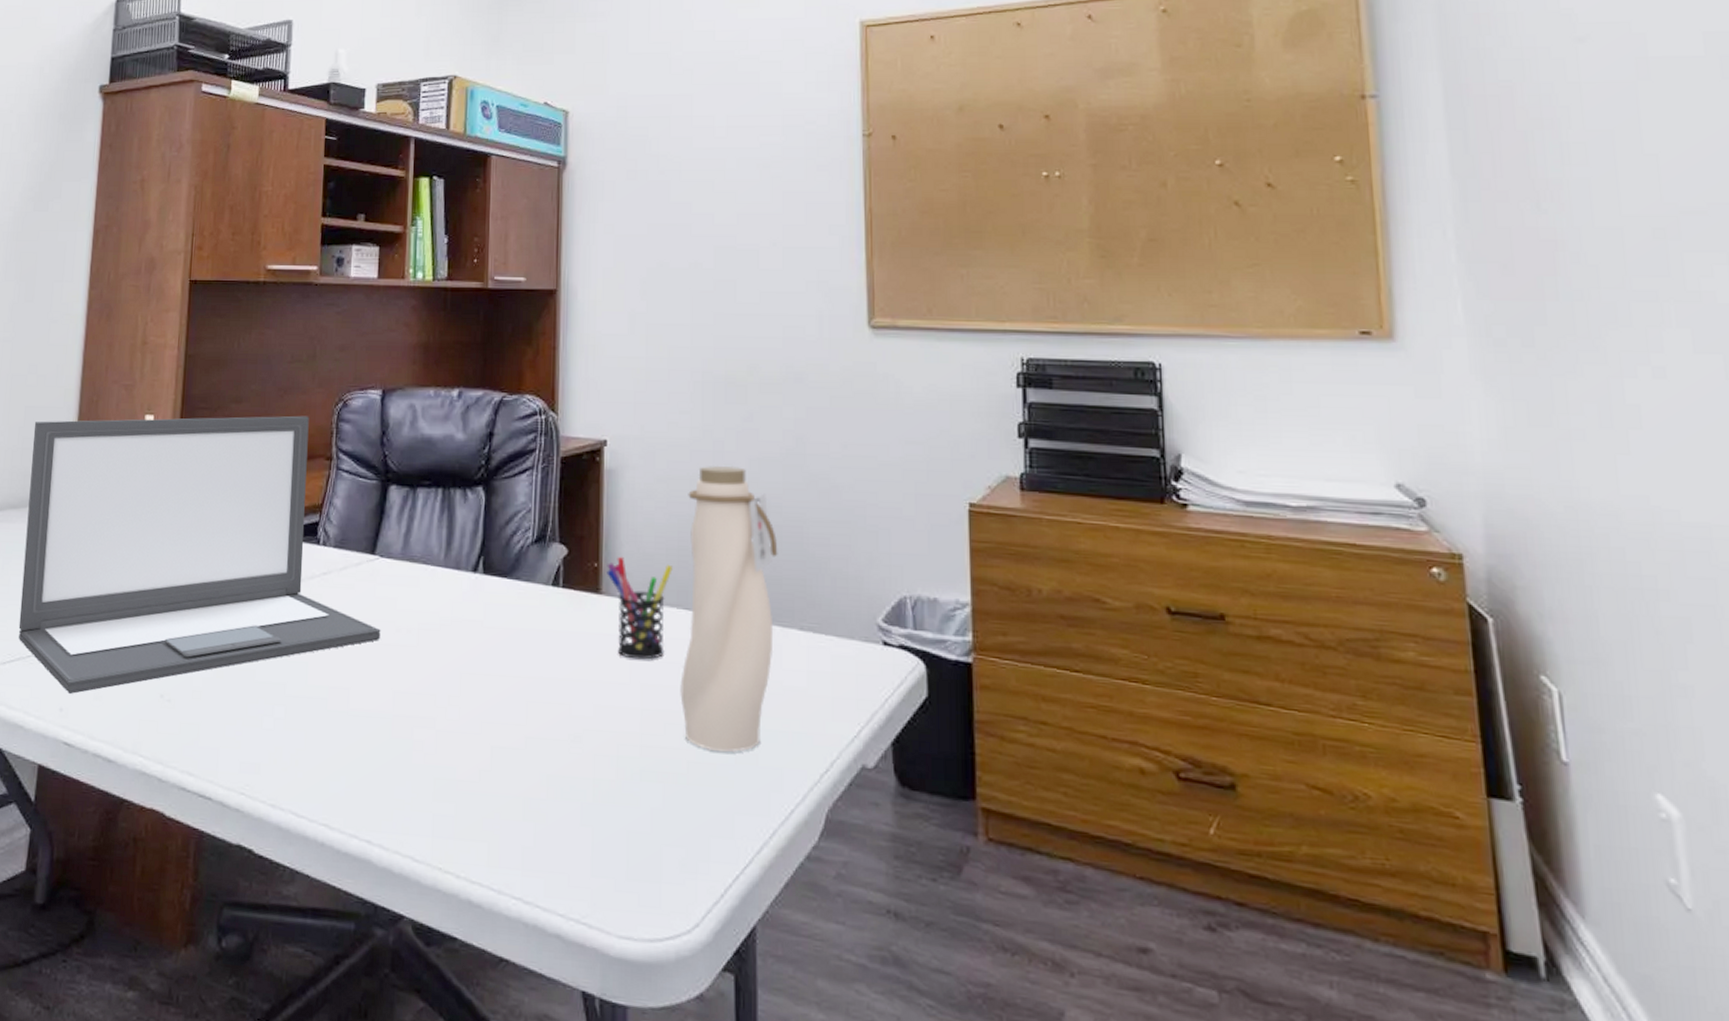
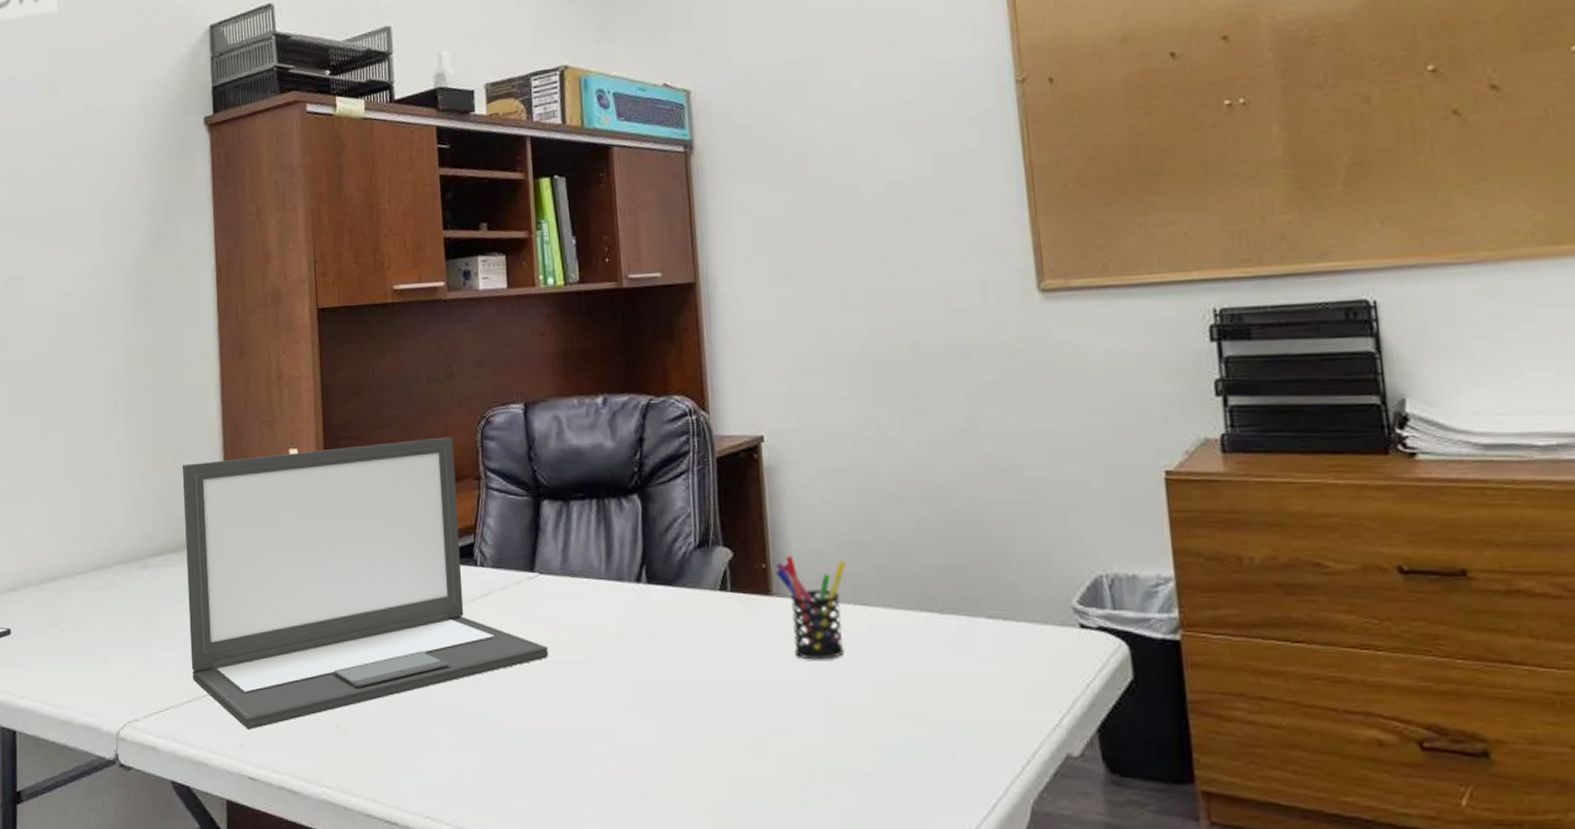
water bottle: present [680,465,778,753] -> none [855,451,960,750]

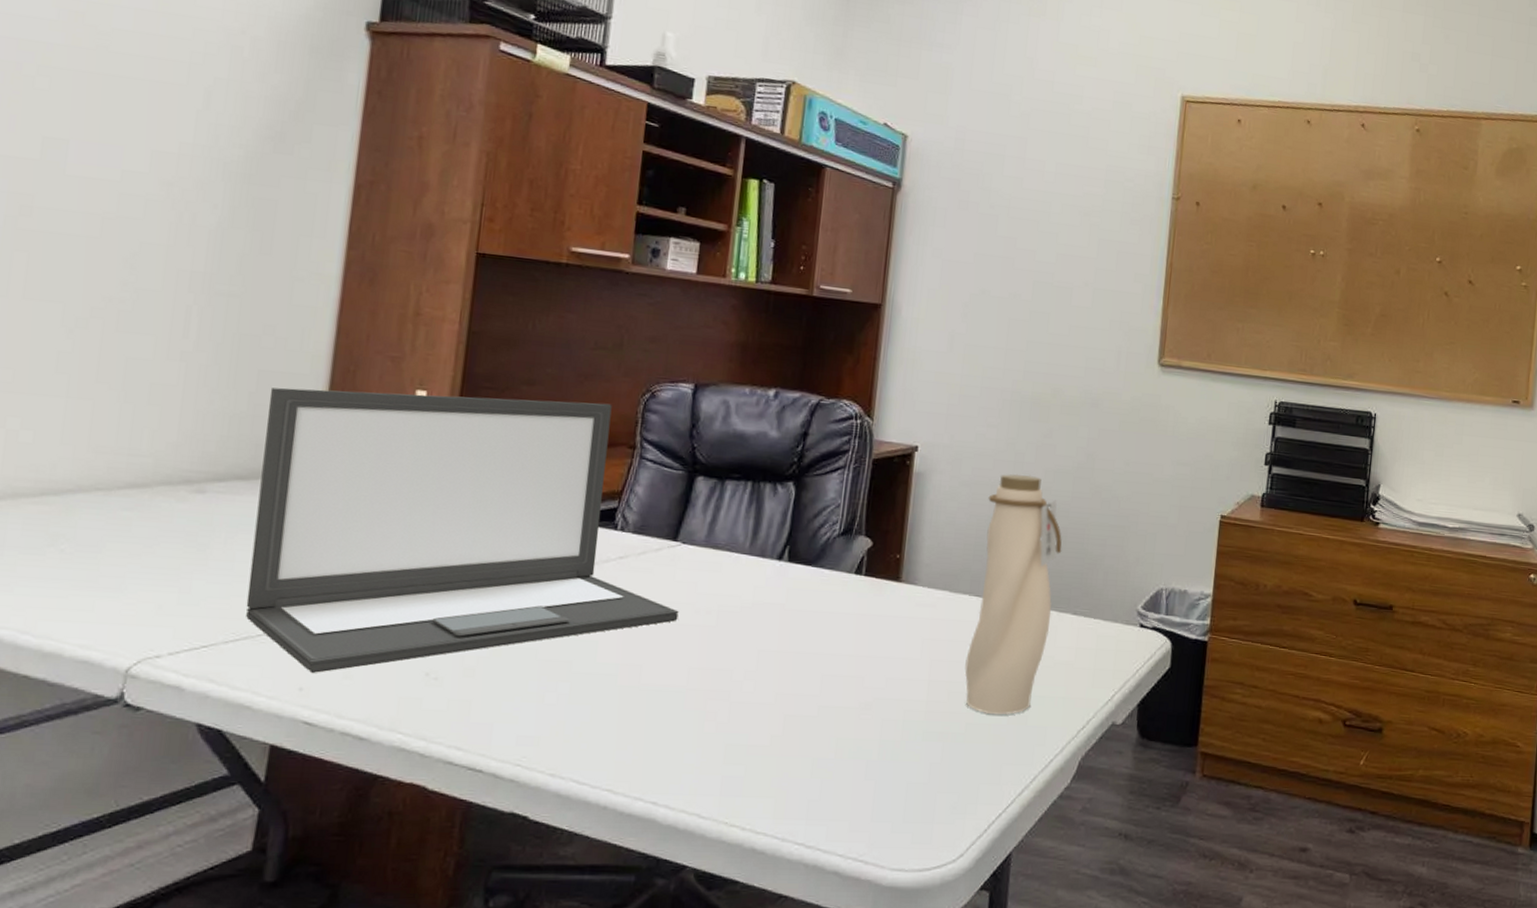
pen holder: present [775,555,846,660] -> none [907,549,969,639]
water bottle: none [855,451,960,750] -> present [965,474,1062,715]

